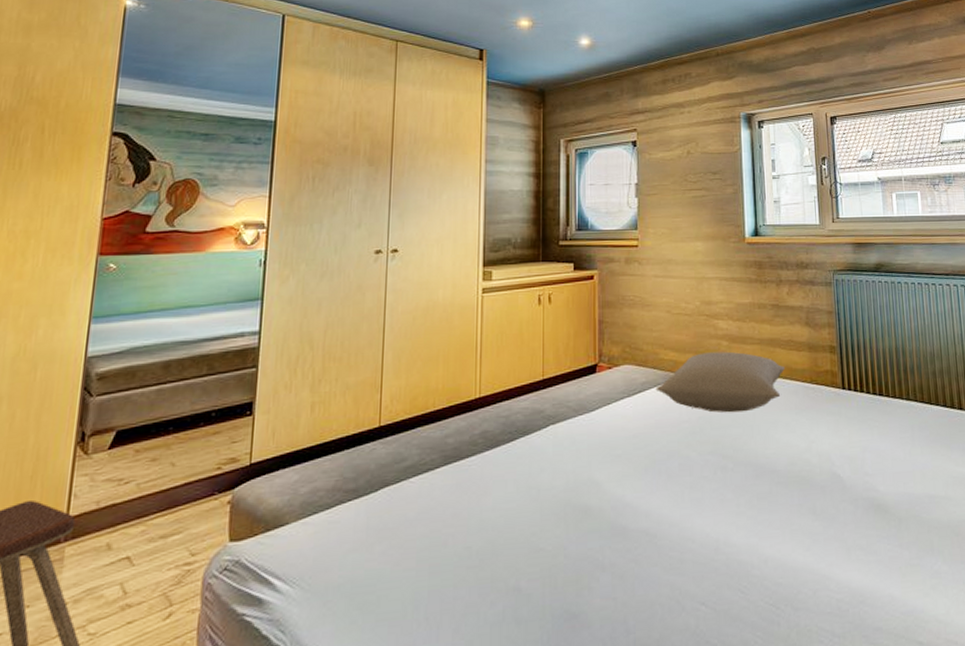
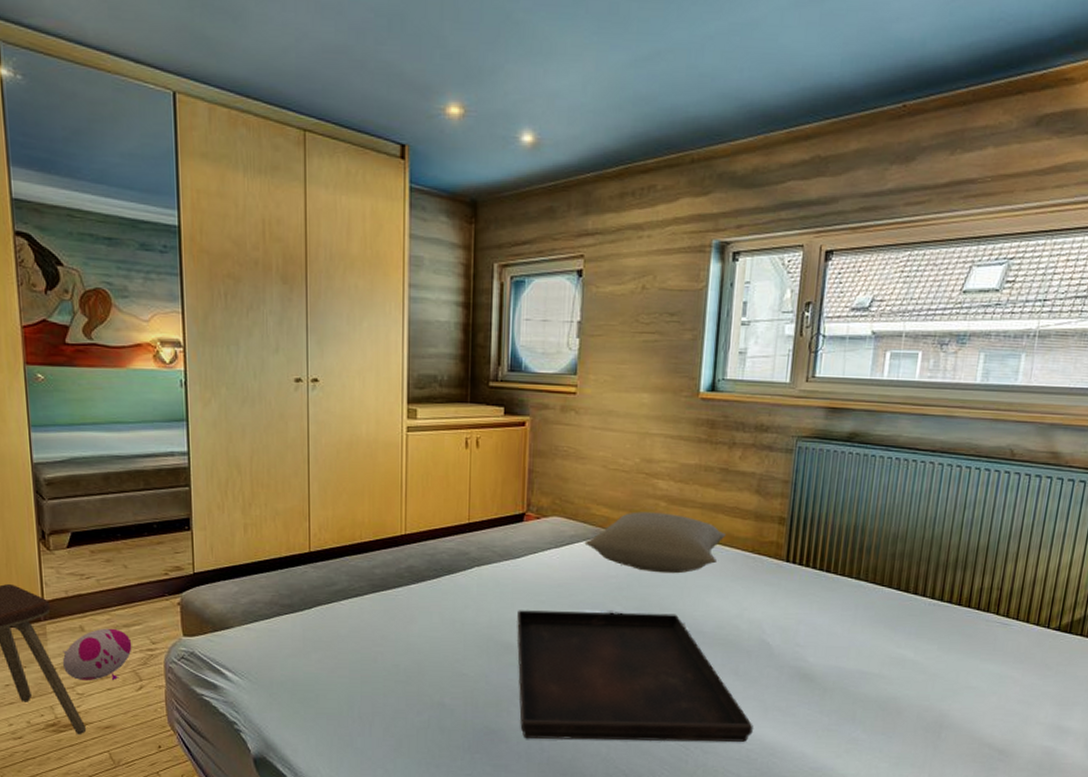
plush toy: none [76,541,167,615] -> present [62,628,132,680]
serving tray: none [594,454,839,619] -> present [517,610,753,742]

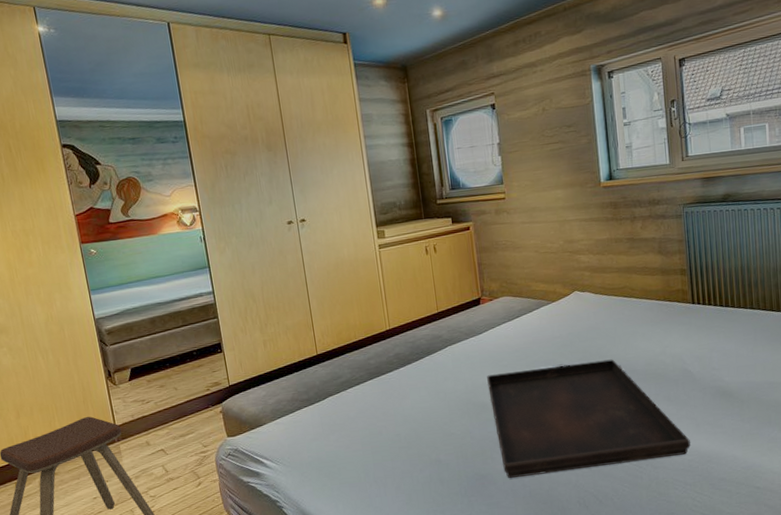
plush toy: present [62,628,132,680] -> none [135,439,189,485]
pillow: present [584,511,726,574] -> none [530,280,641,329]

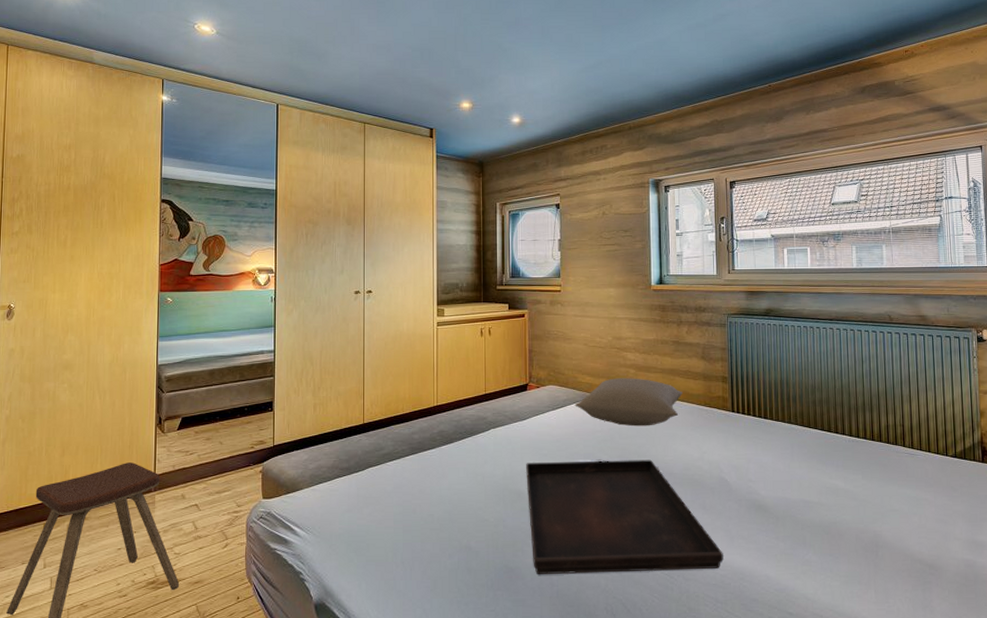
pillow: none [530,280,641,329] -> present [575,378,683,427]

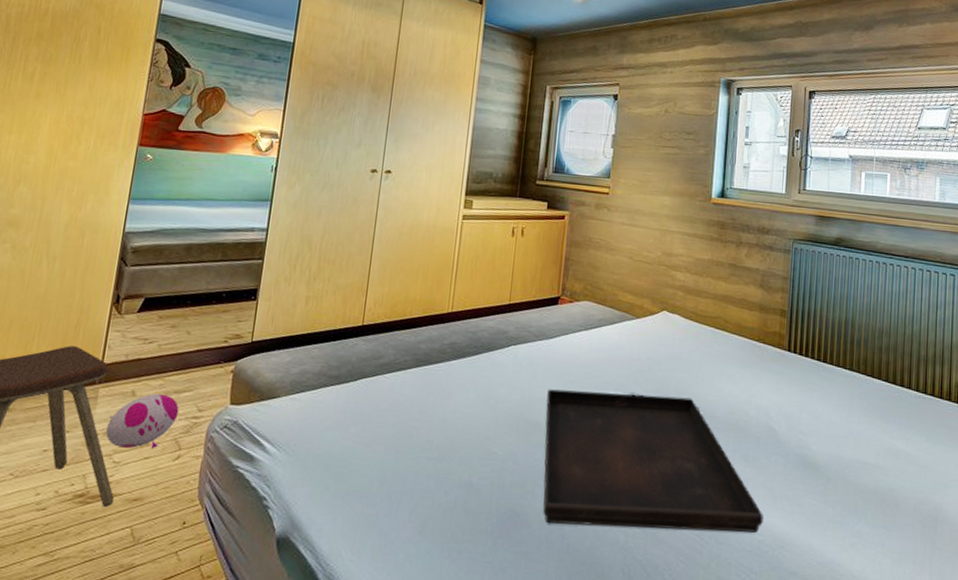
plush toy: none [165,495,222,541] -> present [105,393,179,448]
pillow: present [575,378,683,427] -> none [611,299,735,359]

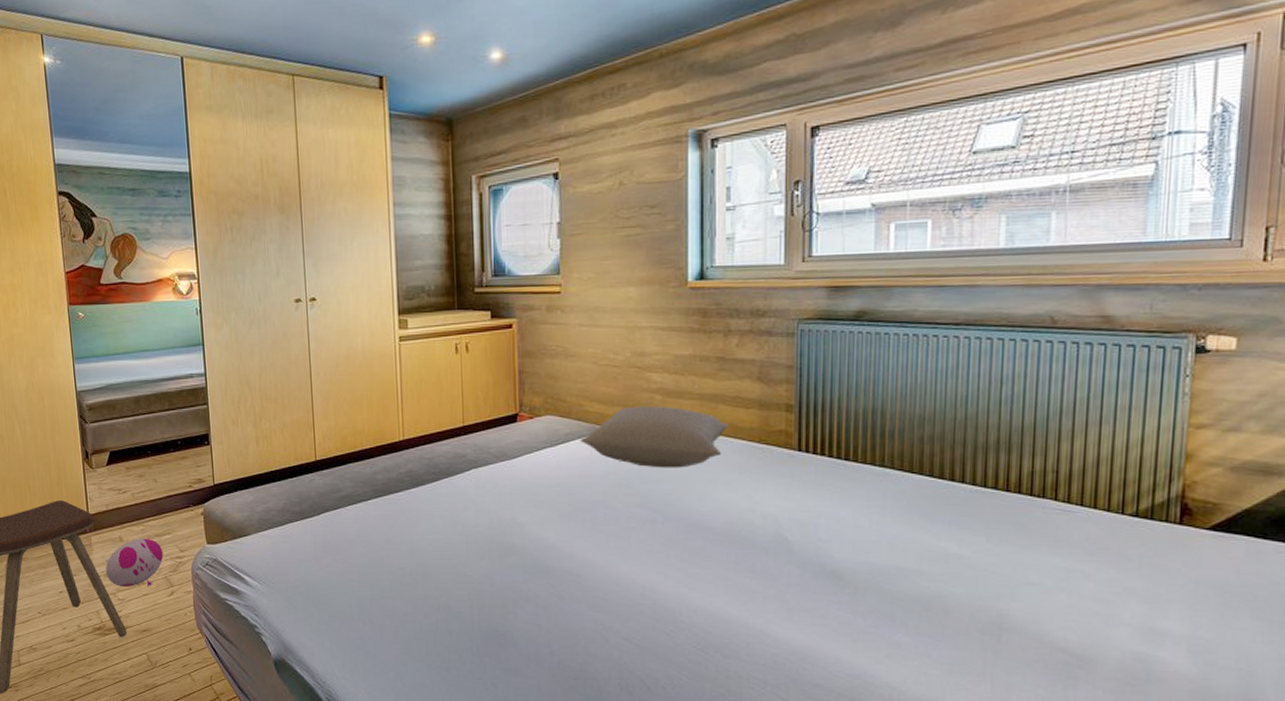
serving tray: present [543,389,763,533] -> none [517,510,777,646]
pillow: none [611,299,735,359] -> present [580,406,728,468]

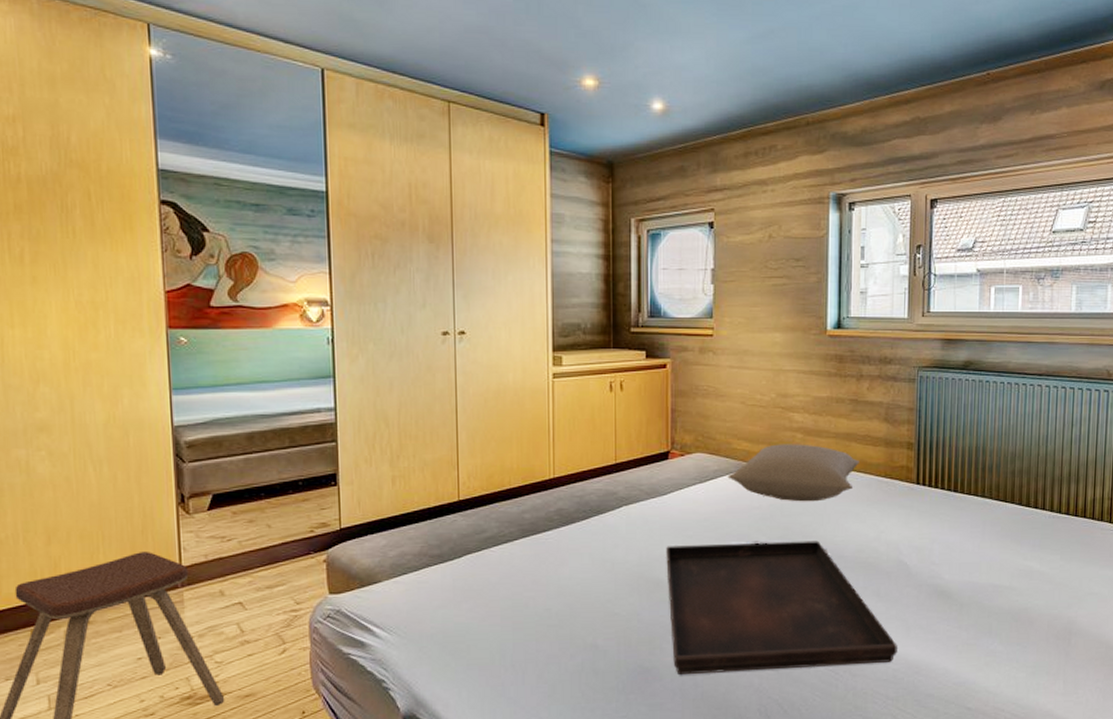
plush toy: present [105,538,164,587] -> none [200,590,275,648]
serving tray: none [517,510,777,646] -> present [666,540,897,674]

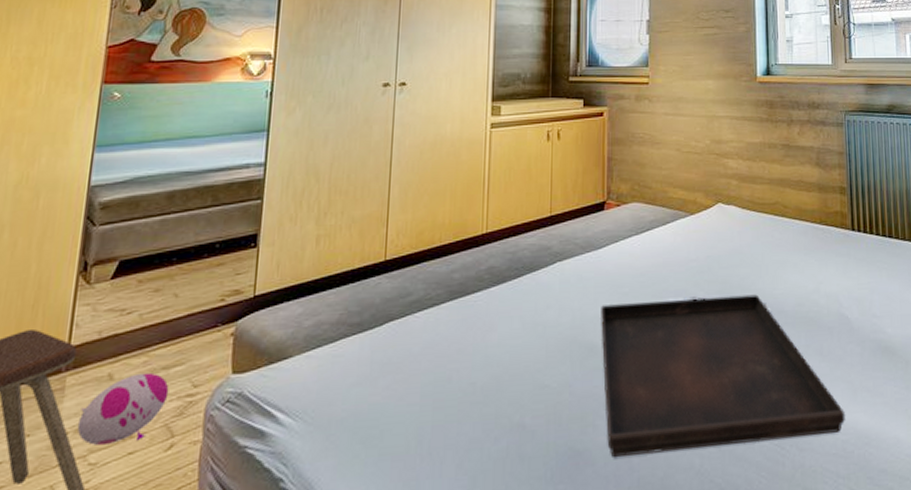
plush toy: none [200,590,275,648] -> present [77,372,169,445]
pillow: present [727,444,859,502] -> none [664,191,794,253]

